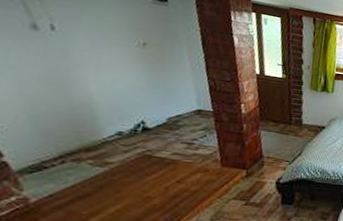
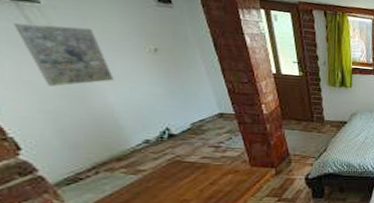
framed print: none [11,10,100,73] -> present [13,23,115,87]

